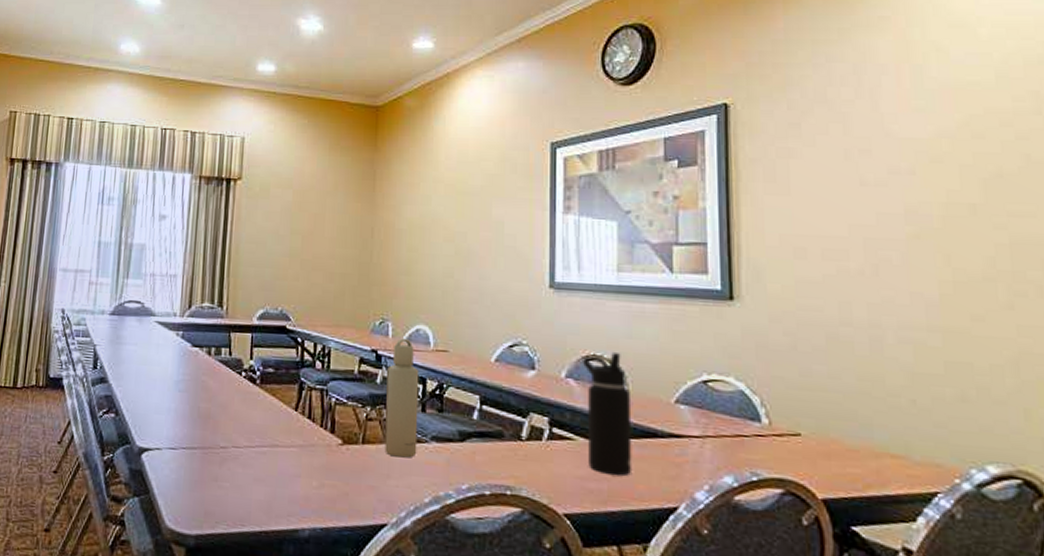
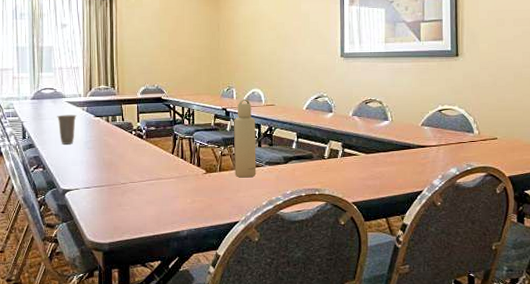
cup: none [140,339,168,383] -> present [56,114,77,145]
water bottle: present [582,353,632,476] -> none [362,97,395,175]

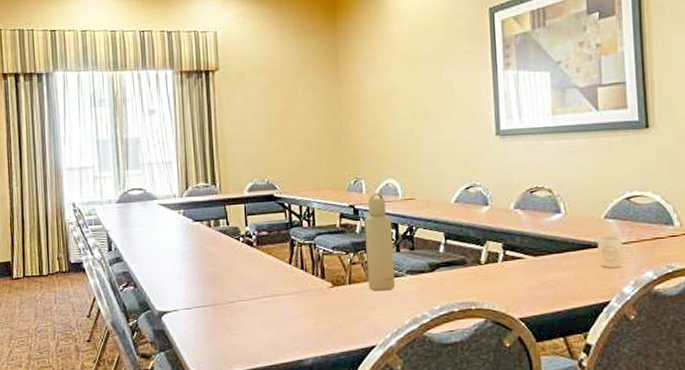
cup: present [56,114,77,145] -> none [147,219,172,257]
mug: none [415,139,443,165] -> present [597,235,635,268]

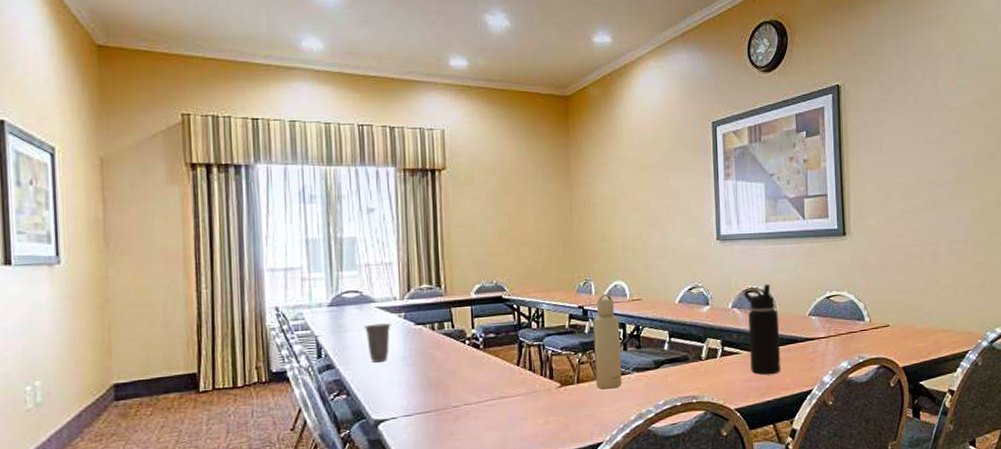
cup: none [147,219,172,257] -> present [363,323,391,362]
water bottle: none [526,183,573,283] -> present [743,284,781,375]
mug: present [597,235,635,268] -> none [802,331,833,360]

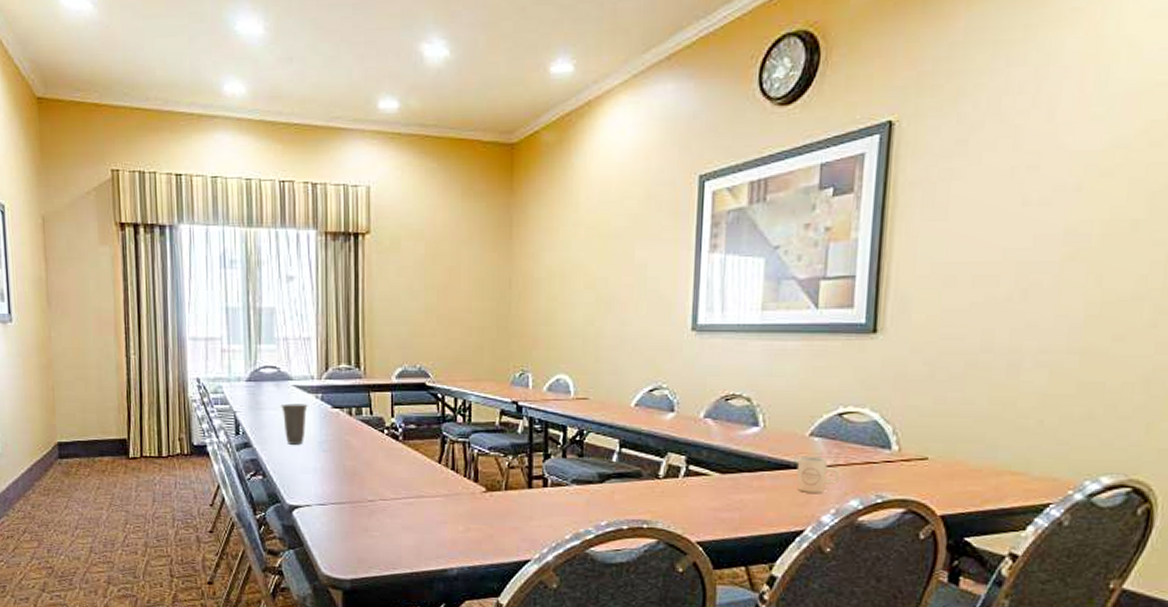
bottle: present [593,293,622,389] -> none [527,388,560,501]
water bottle: present [743,284,781,375] -> none [720,391,768,506]
mug: none [802,331,833,360] -> present [796,456,841,493]

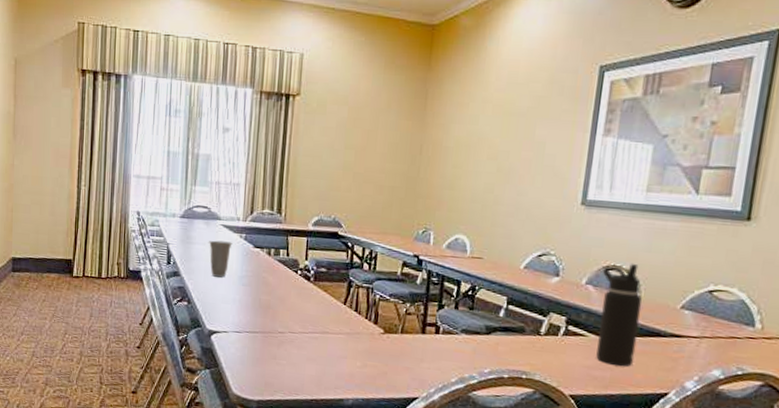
water bottle: none [720,391,768,506] -> present [596,264,643,367]
mug: present [796,456,841,493] -> none [665,326,706,361]

